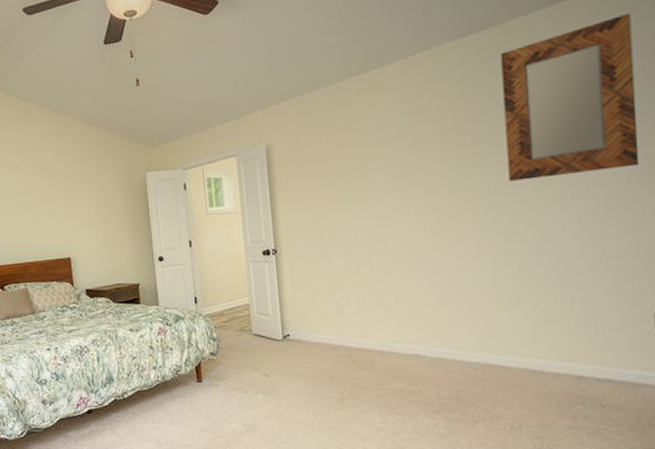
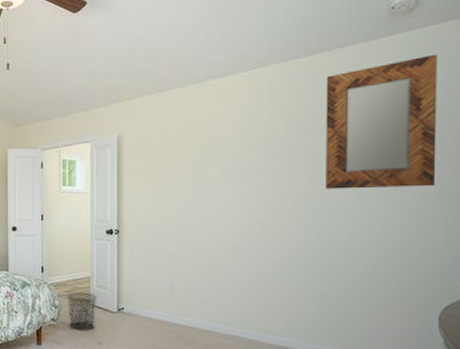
waste bin: none [225,321,259,364] -> present [67,292,97,331]

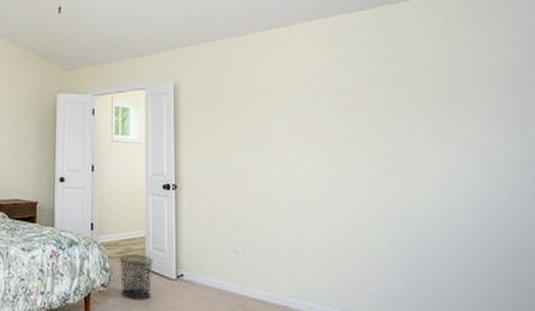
home mirror: present [326,54,438,189] -> none [393,10,525,149]

